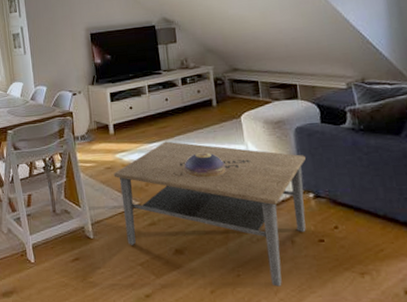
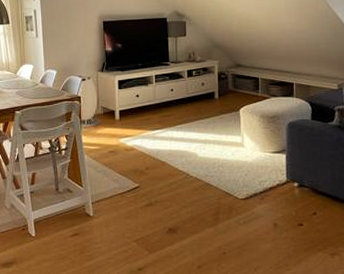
coffee table: present [113,141,306,287] -> none [116,129,294,264]
decorative bowl: present [184,152,226,178] -> none [183,141,222,165]

